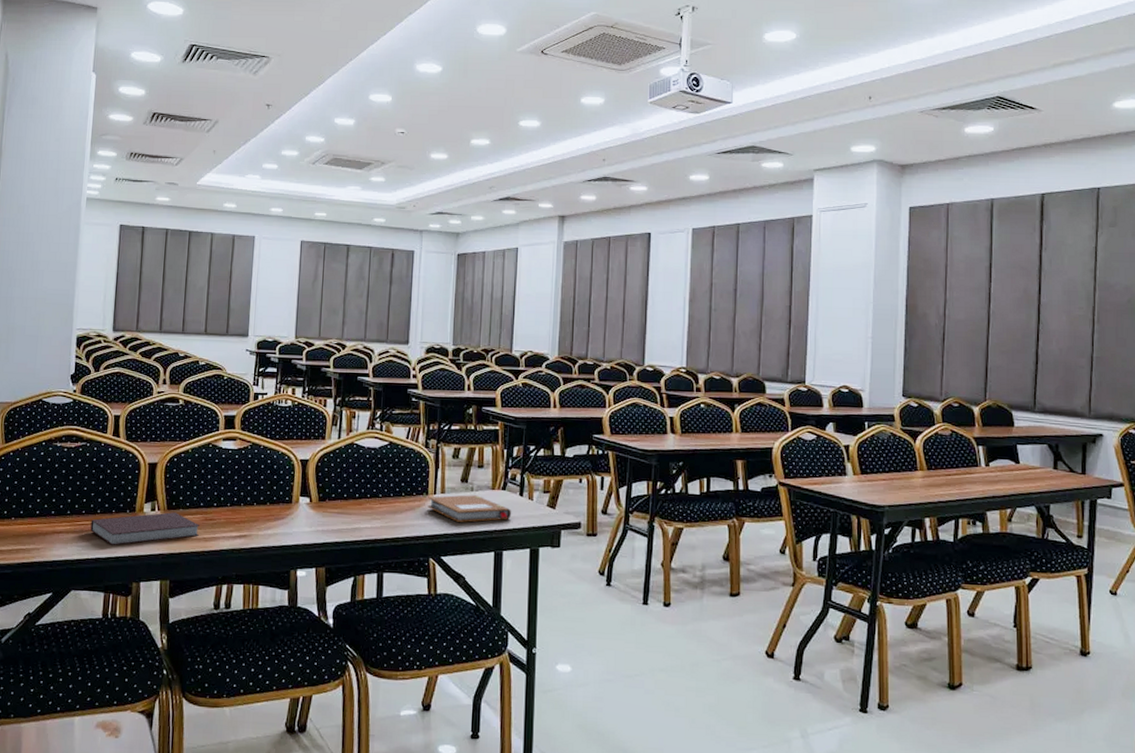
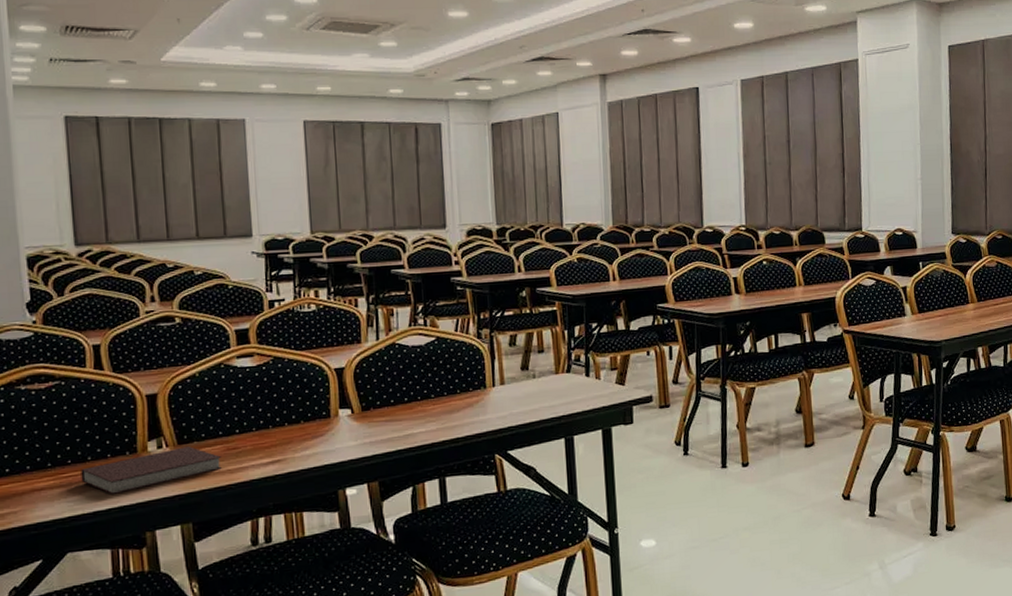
notebook: present [427,495,512,522] -> none [486,382,580,413]

